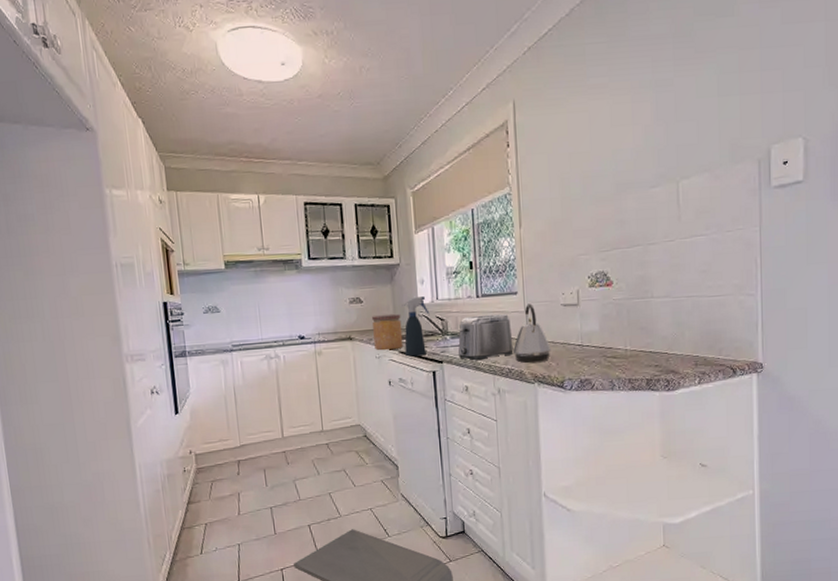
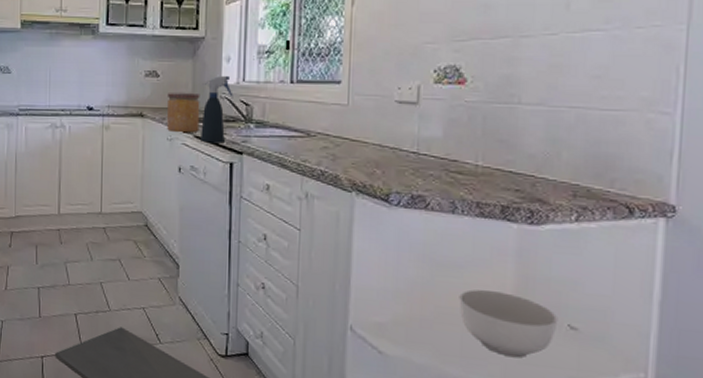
toaster: present [458,314,514,361] -> none [262,104,330,157]
kettle: present [513,303,551,364] -> none [329,96,377,168]
bowl: none [622,446,693,496] -> present [459,289,559,358]

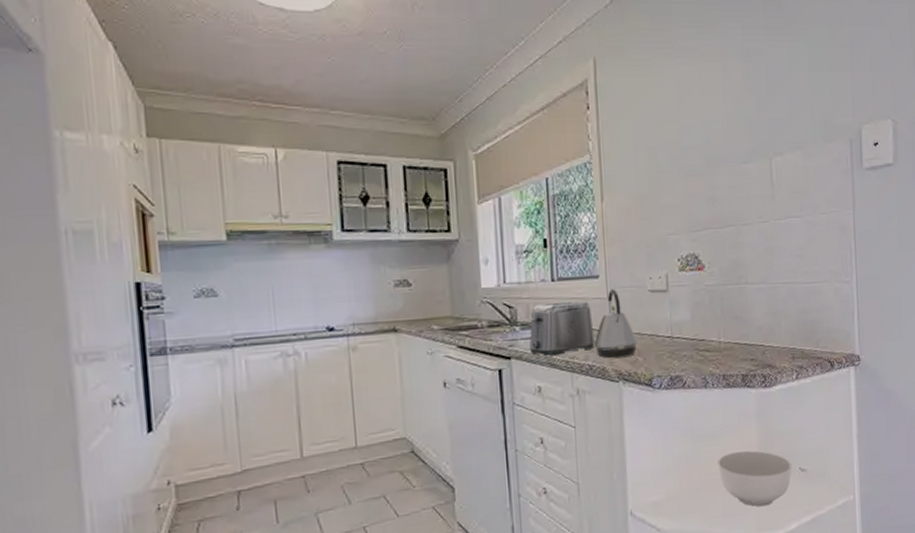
jar: present [167,91,200,133] -> none [423,299,462,346]
spray bottle: present [201,76,233,144] -> none [460,279,495,352]
toaster: none [262,104,330,157] -> present [529,300,595,357]
kettle: none [329,96,377,168] -> present [594,289,638,359]

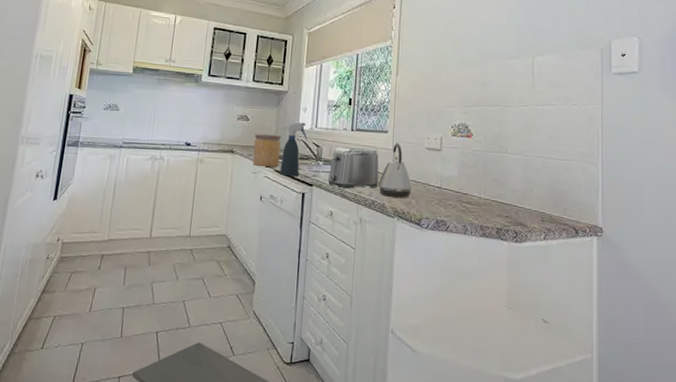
jar: none [423,299,462,346] -> present [253,133,282,168]
spray bottle: none [460,279,495,352] -> present [280,122,308,177]
bowl: present [717,451,792,507] -> none [470,294,536,348]

